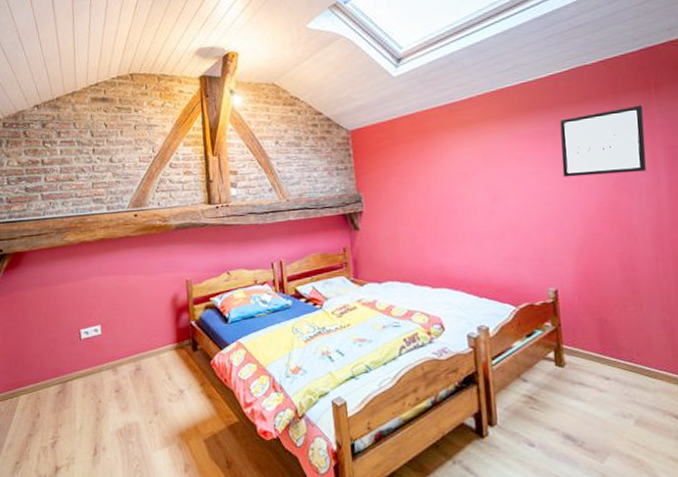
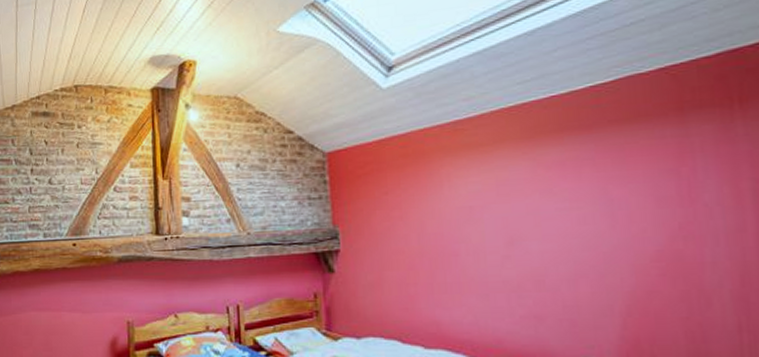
wall art: present [559,105,647,178] -> none [602,125,726,217]

